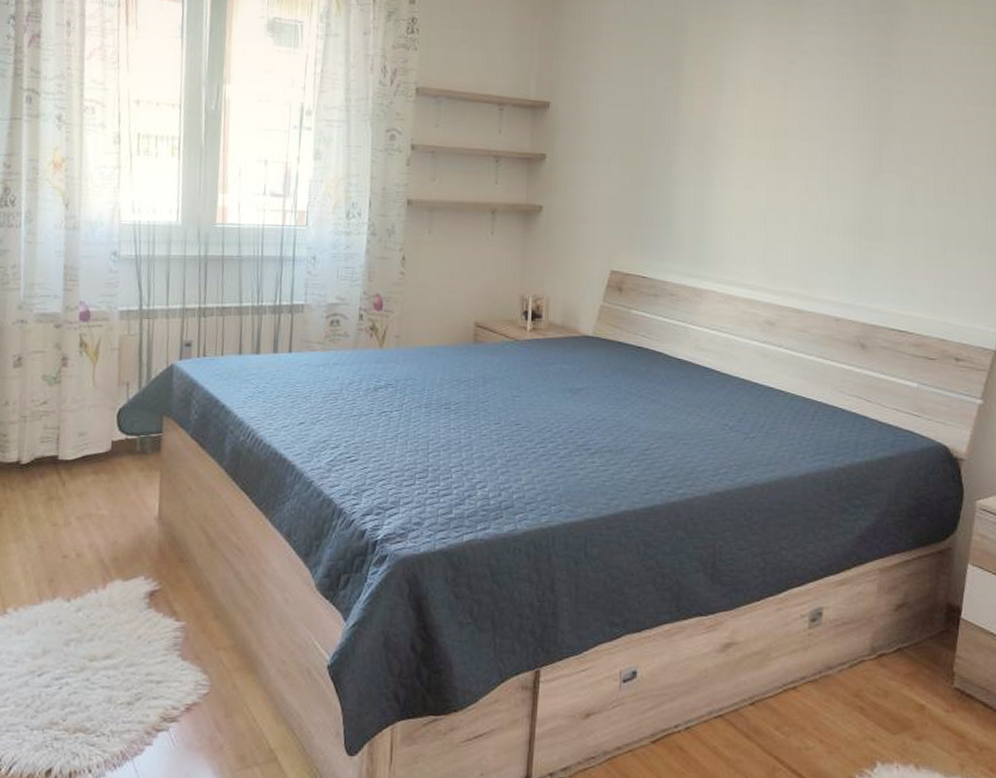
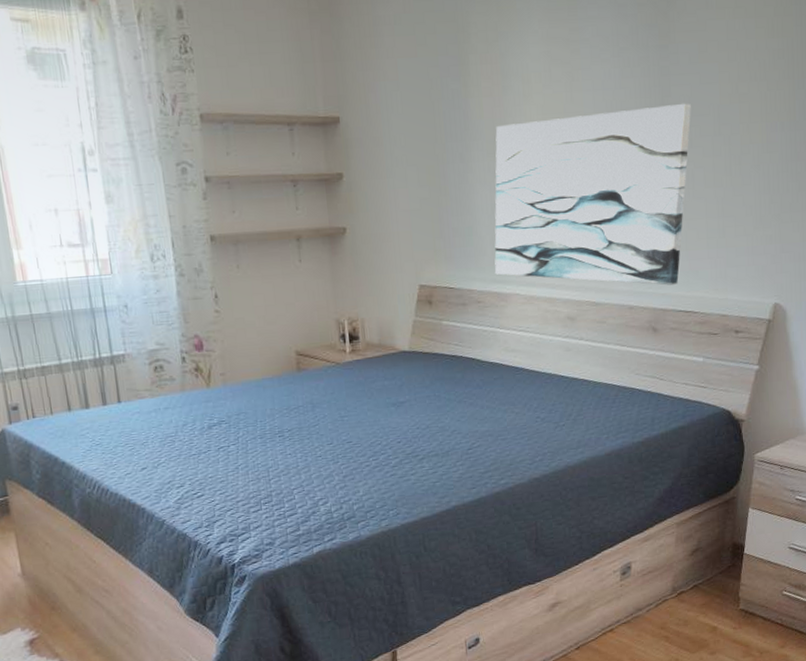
wall art: none [691,120,912,301] -> present [494,103,691,285]

